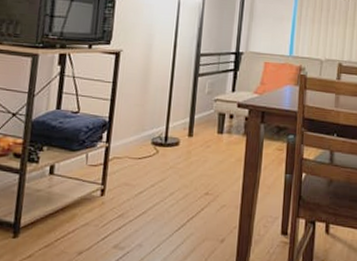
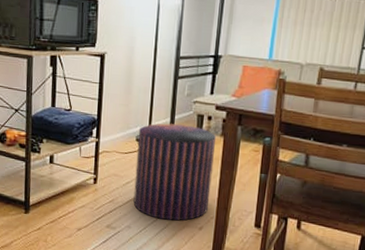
stool: none [146,123,239,234] -> present [133,123,217,221]

